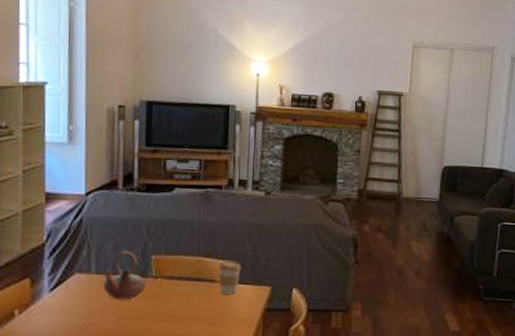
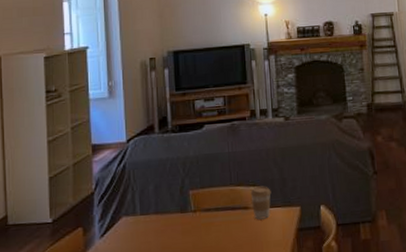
teapot: present [103,250,147,300] -> none [148,189,187,238]

